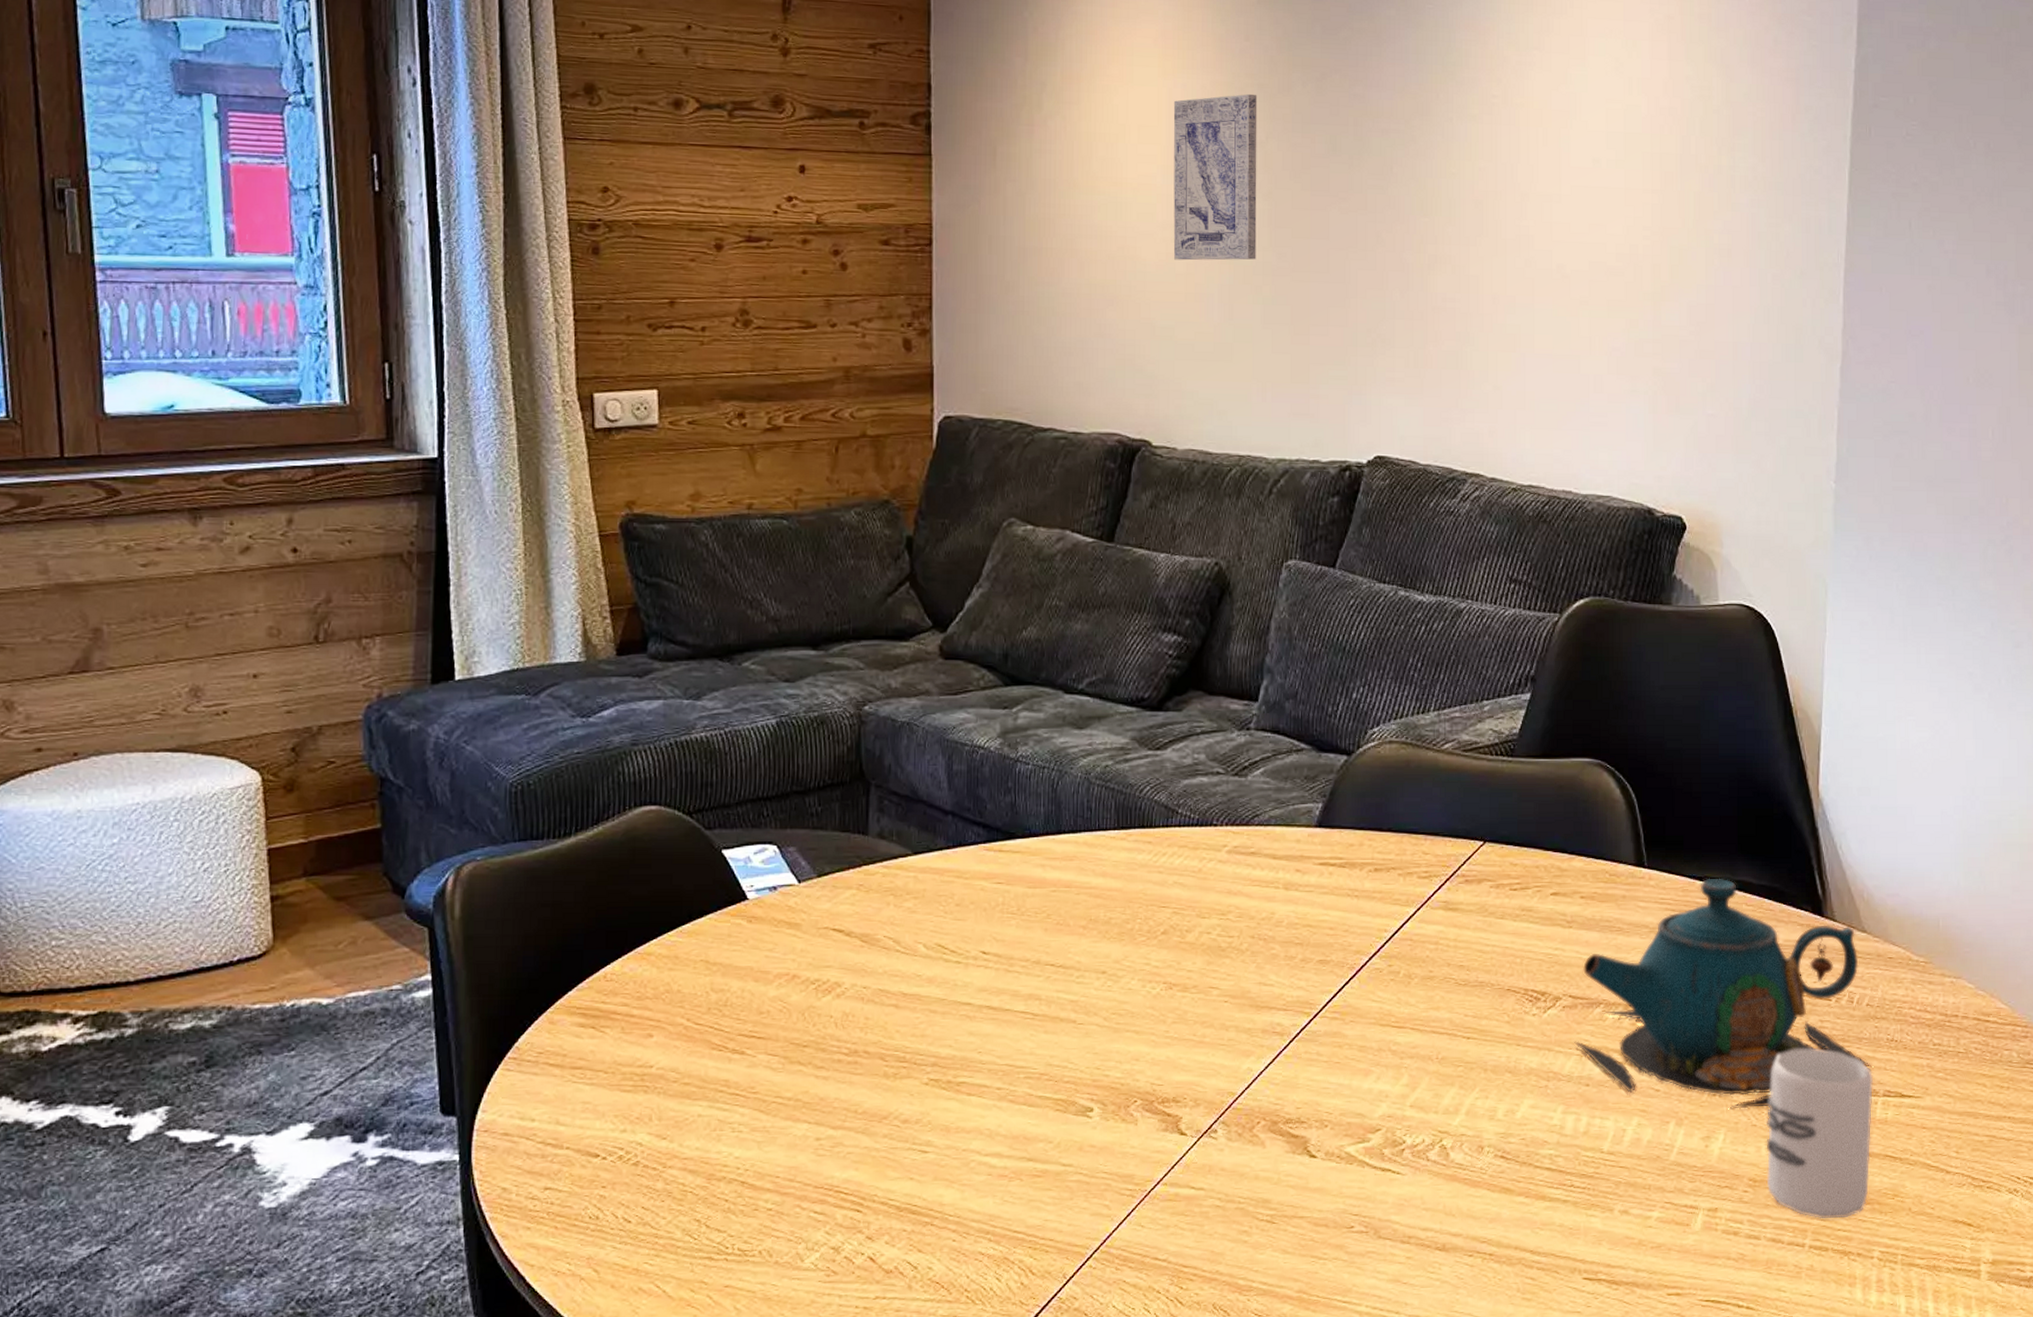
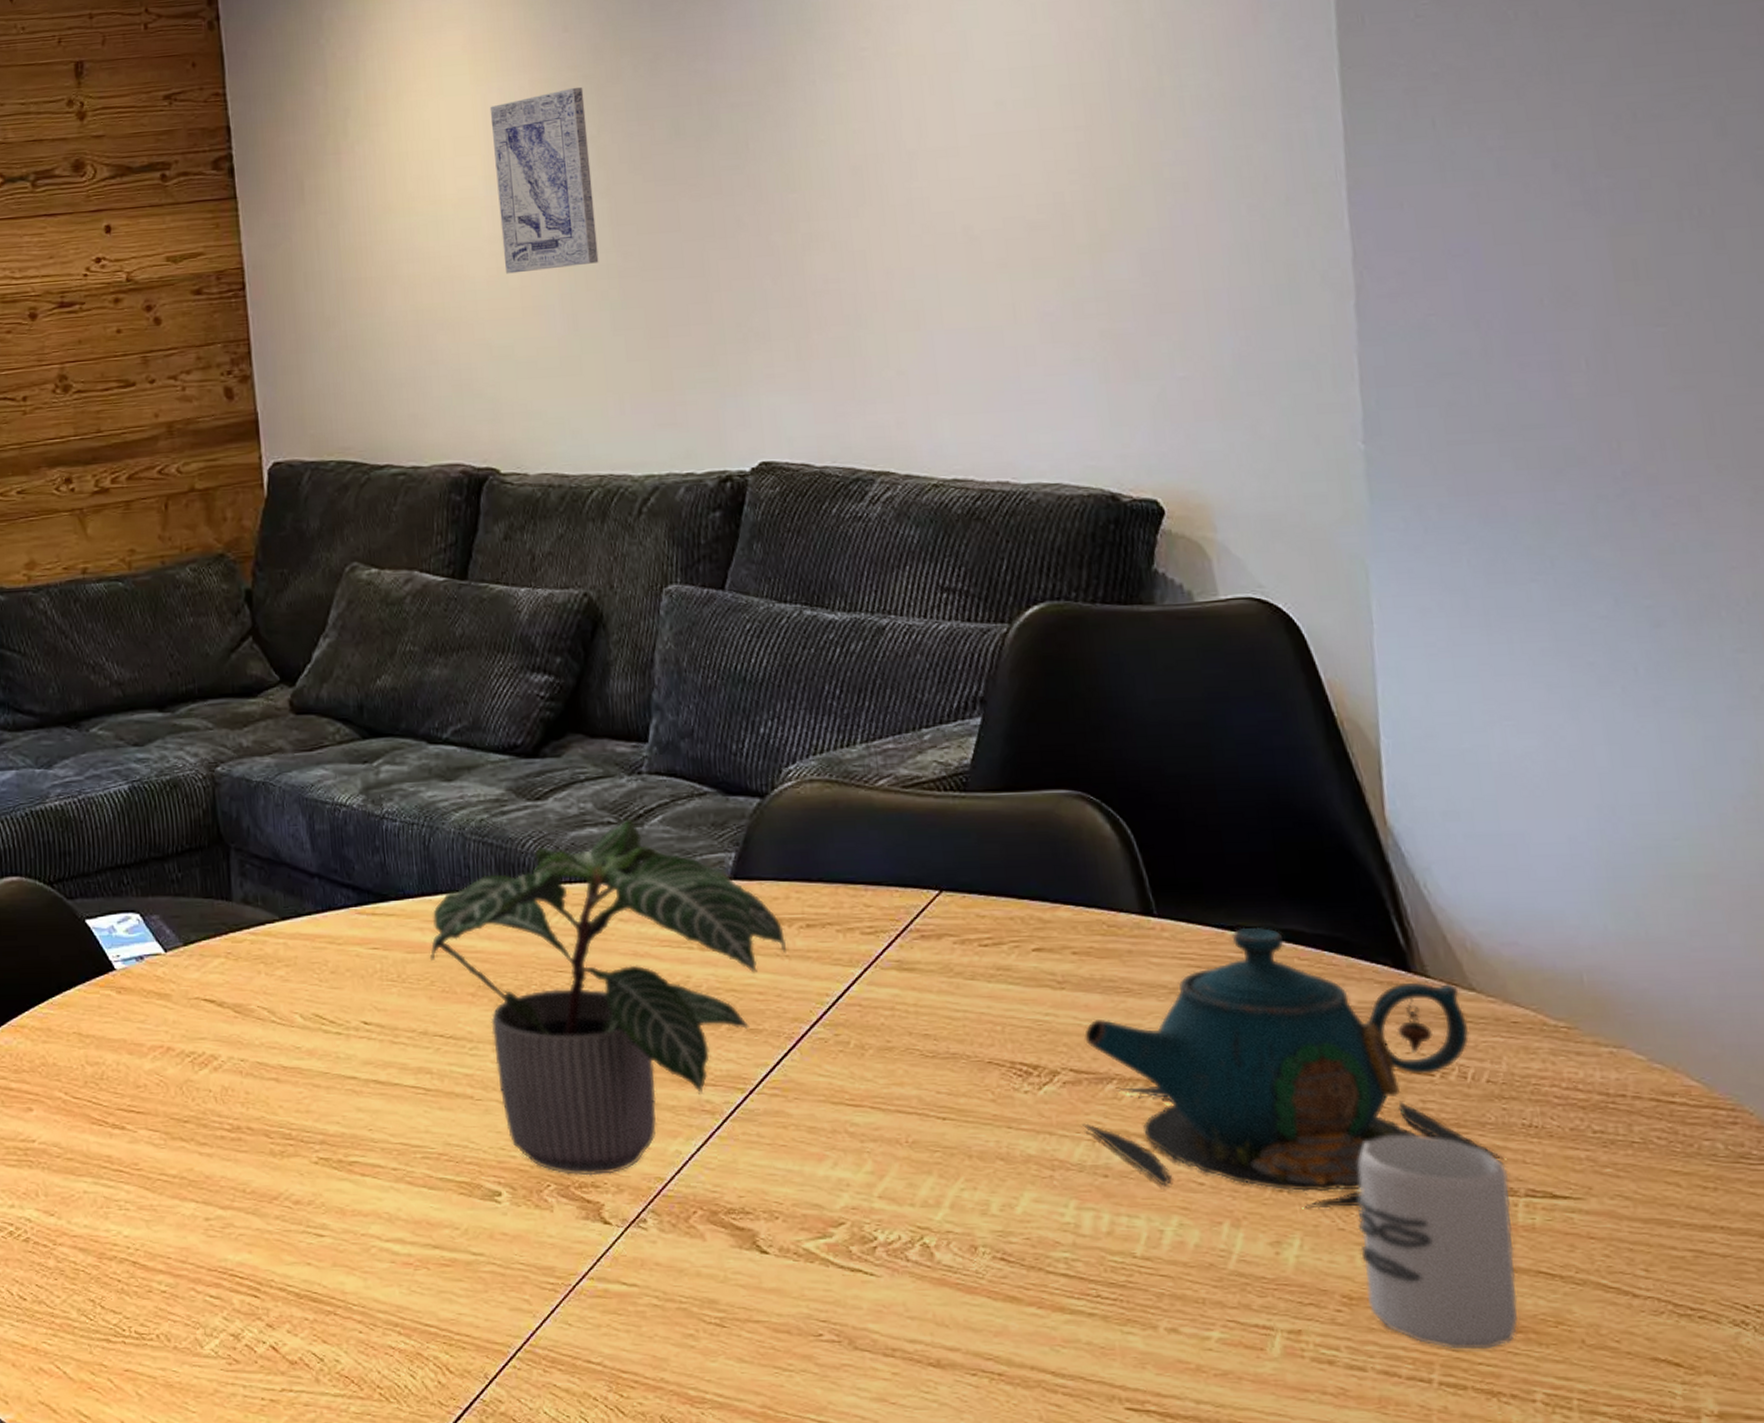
potted plant: none [1048,769,1357,1092] -> present [429,818,787,1176]

